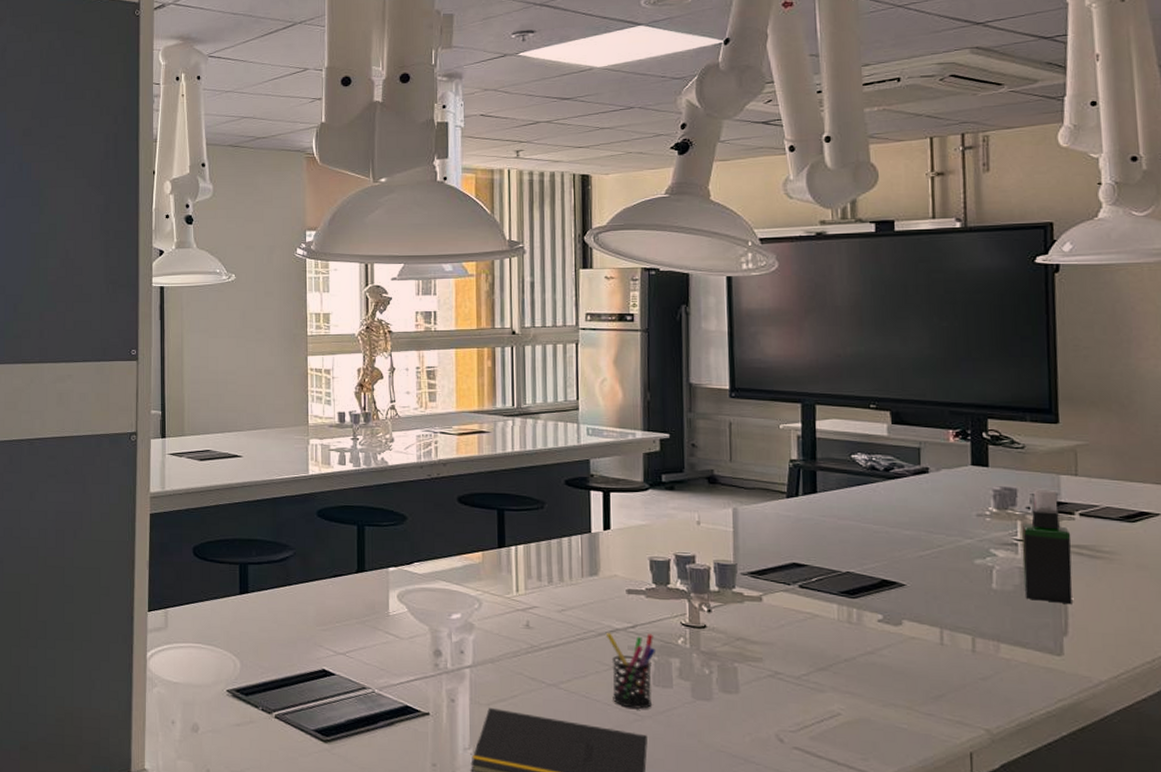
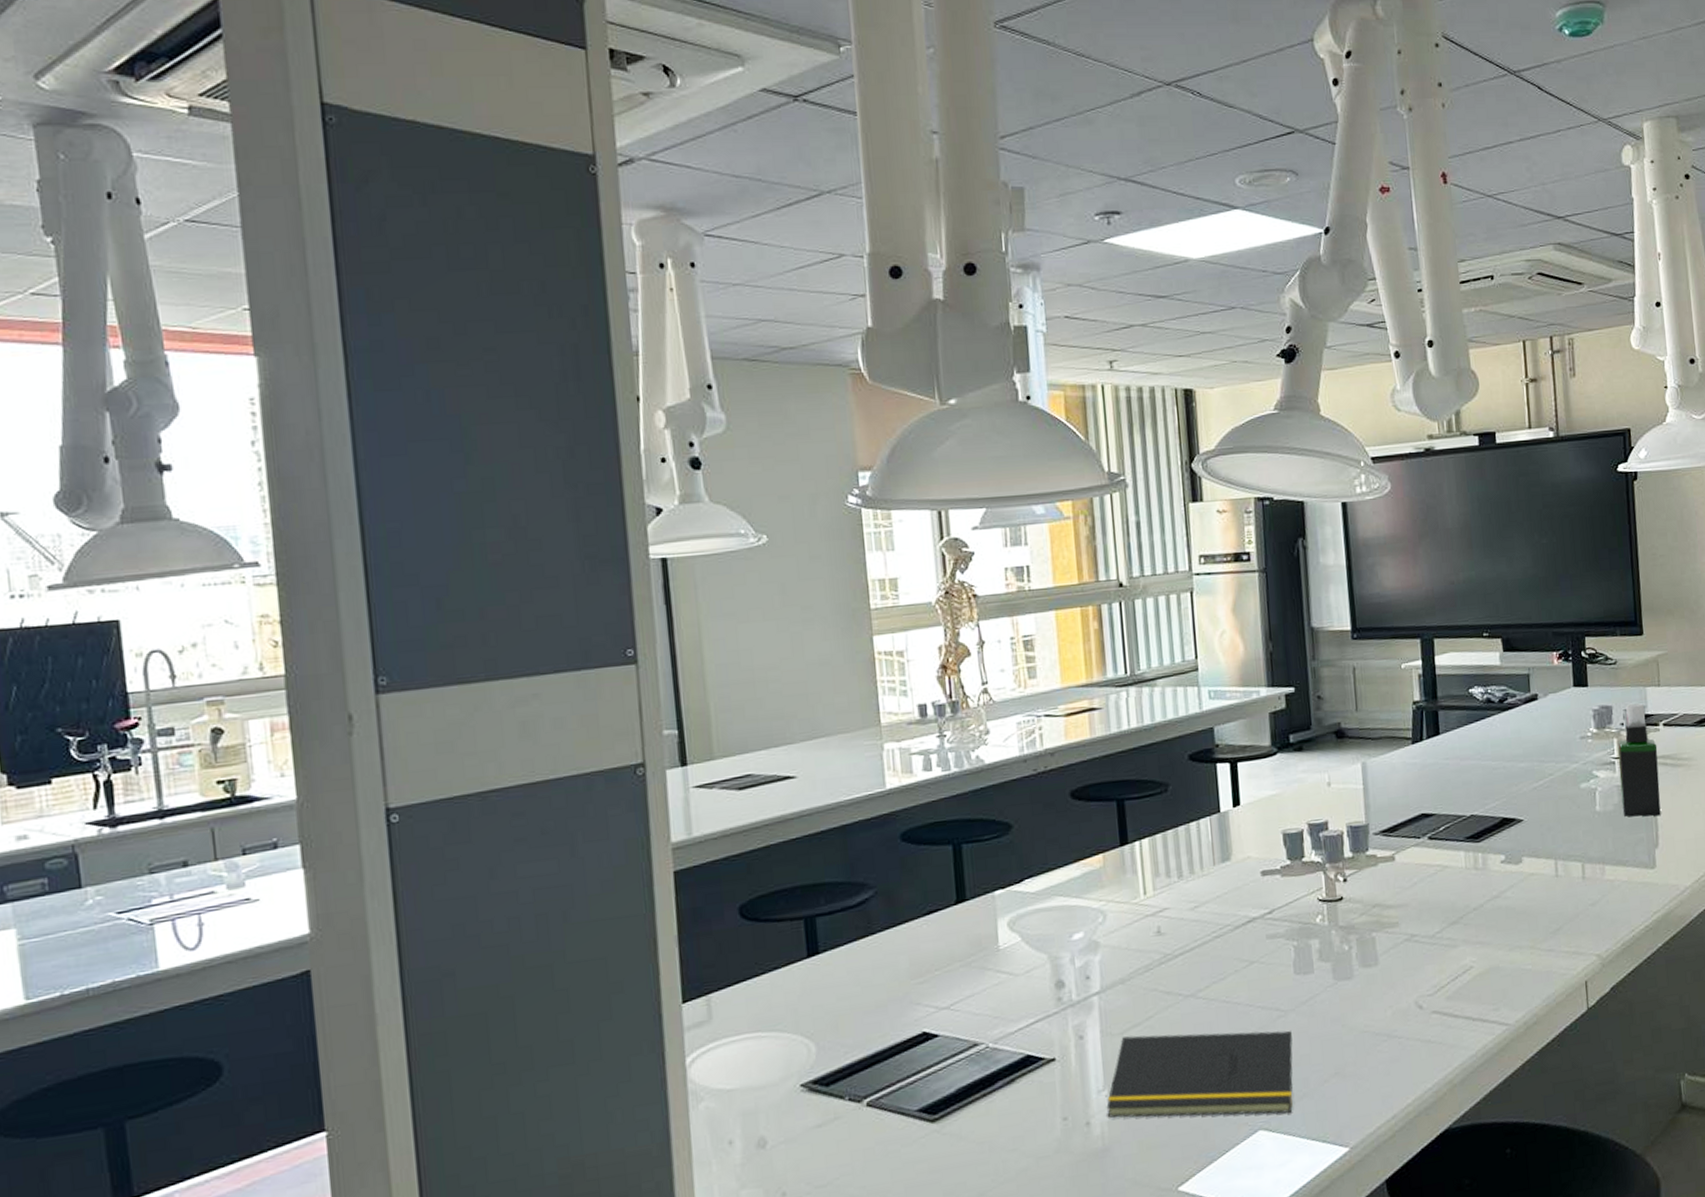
pen holder: present [605,632,657,710] -> none [1242,917,1295,1005]

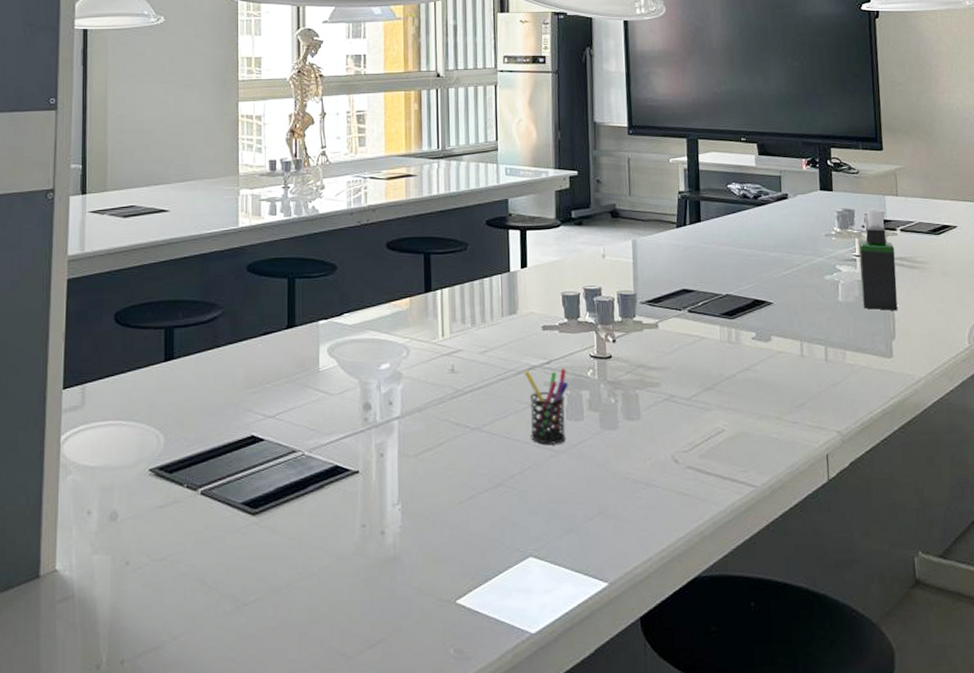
notepad: present [1106,1030,1293,1118] -> none [399,459,563,544]
pen holder: none [1242,917,1295,1005] -> present [524,368,569,445]

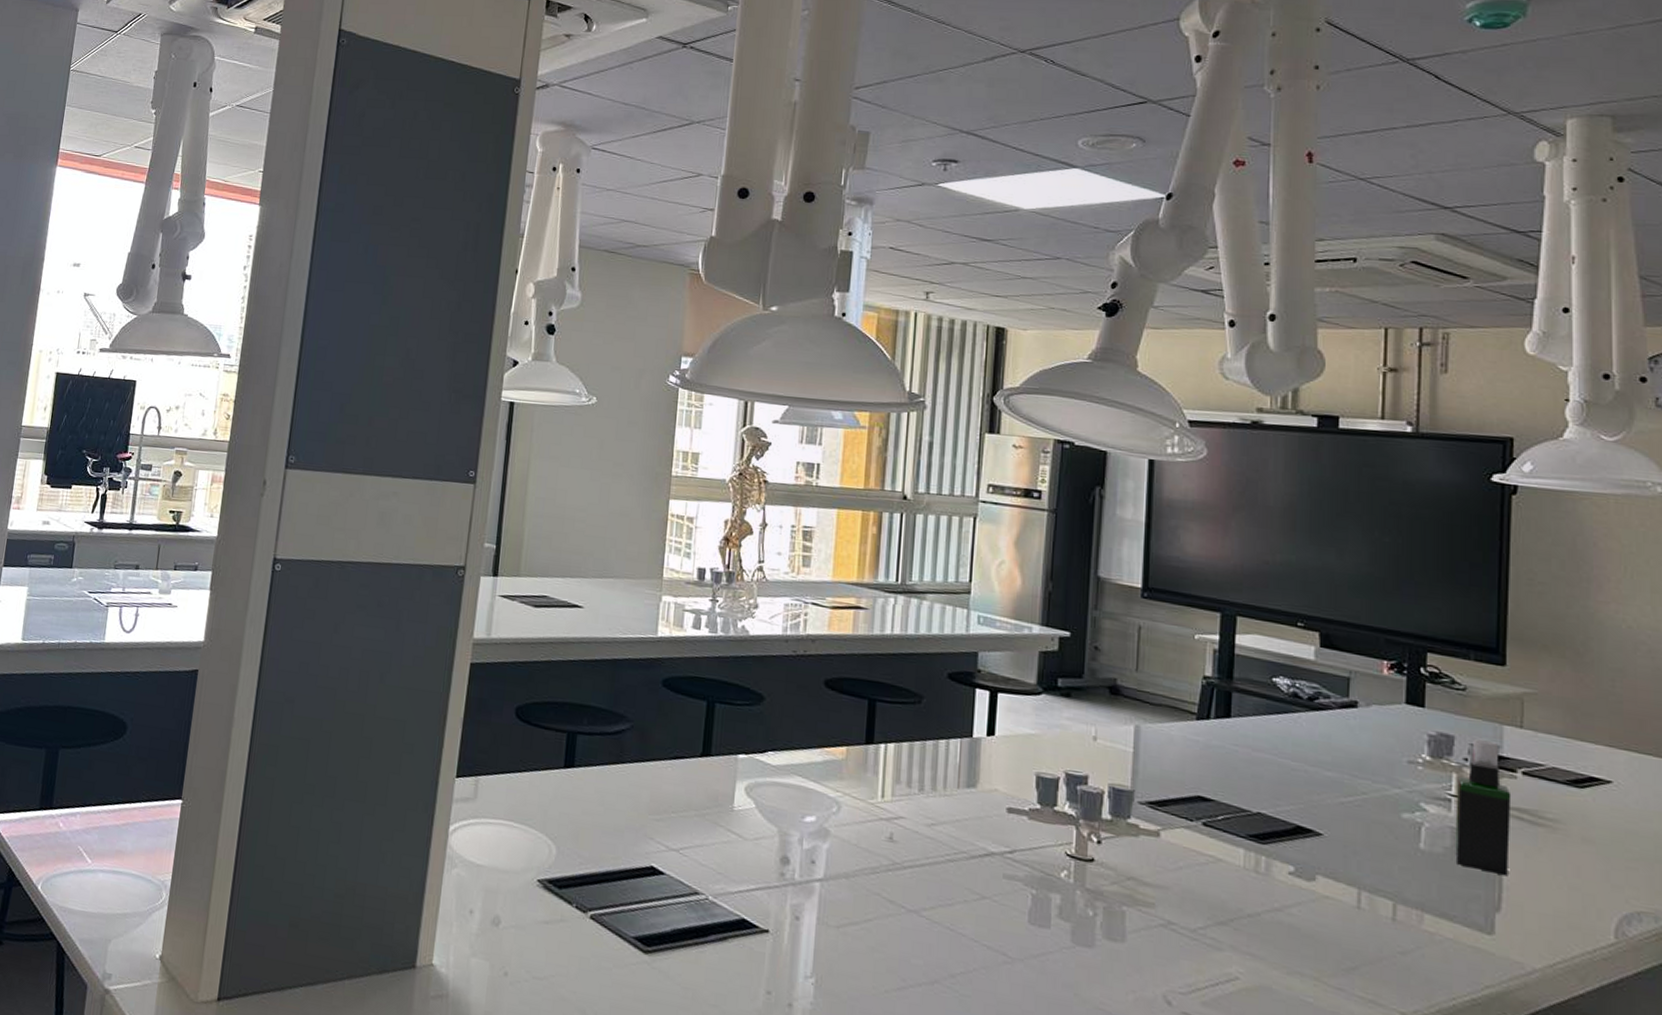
pen holder: present [524,368,569,445] -> none [979,855,1035,951]

